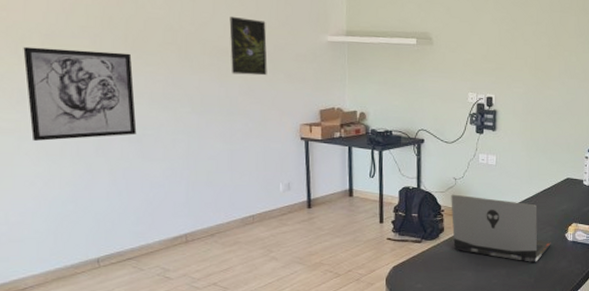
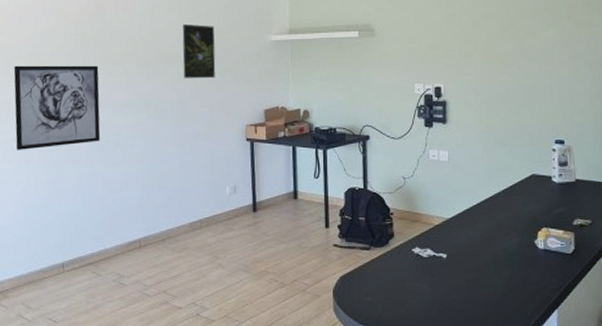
laptop computer: present [451,194,551,262] -> none [400,195,518,274]

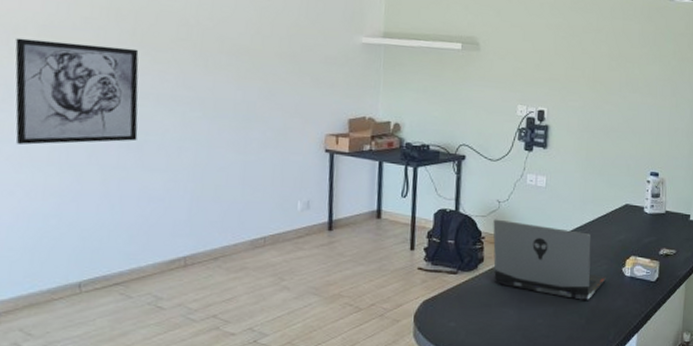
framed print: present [182,23,216,79] -> none [251,11,294,79]
laptop computer: none [400,195,518,274] -> present [493,219,606,300]

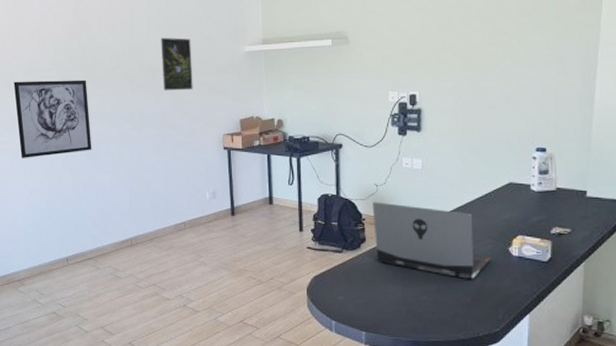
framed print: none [251,11,294,79] -> present [161,37,193,91]

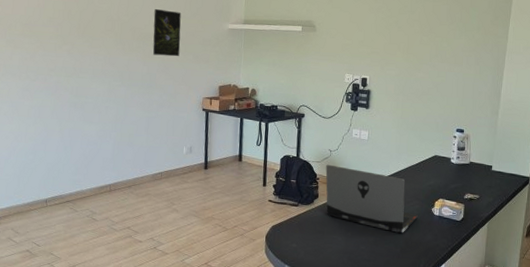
wall art: present [13,79,92,158] -> none [9,33,82,105]

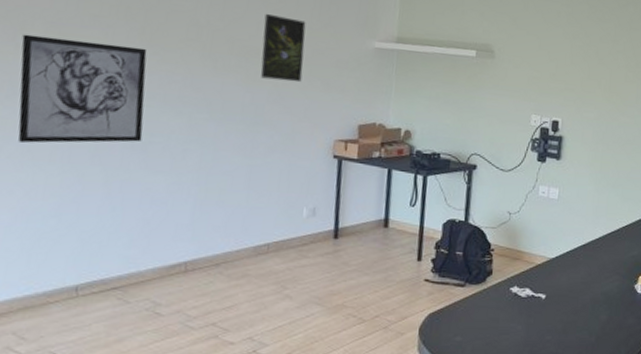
wall art: none [9,33,82,105] -> present [17,34,148,143]
laptop computer: present [325,164,418,233] -> none [502,231,618,317]

